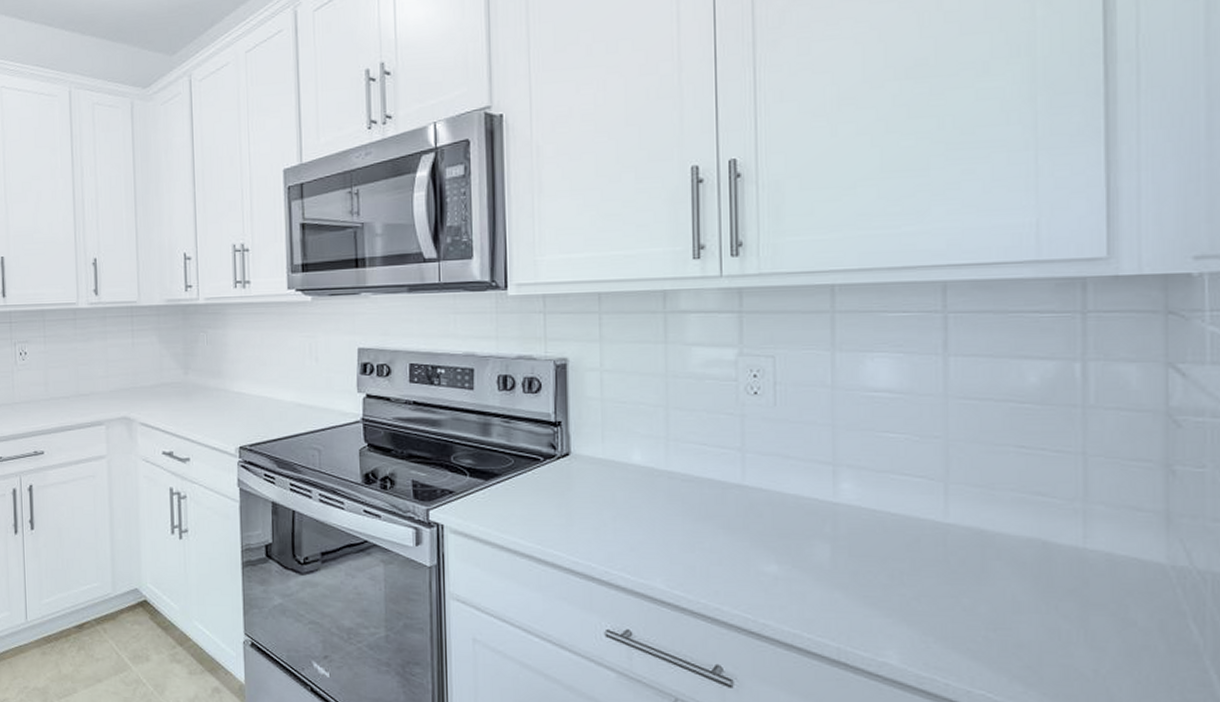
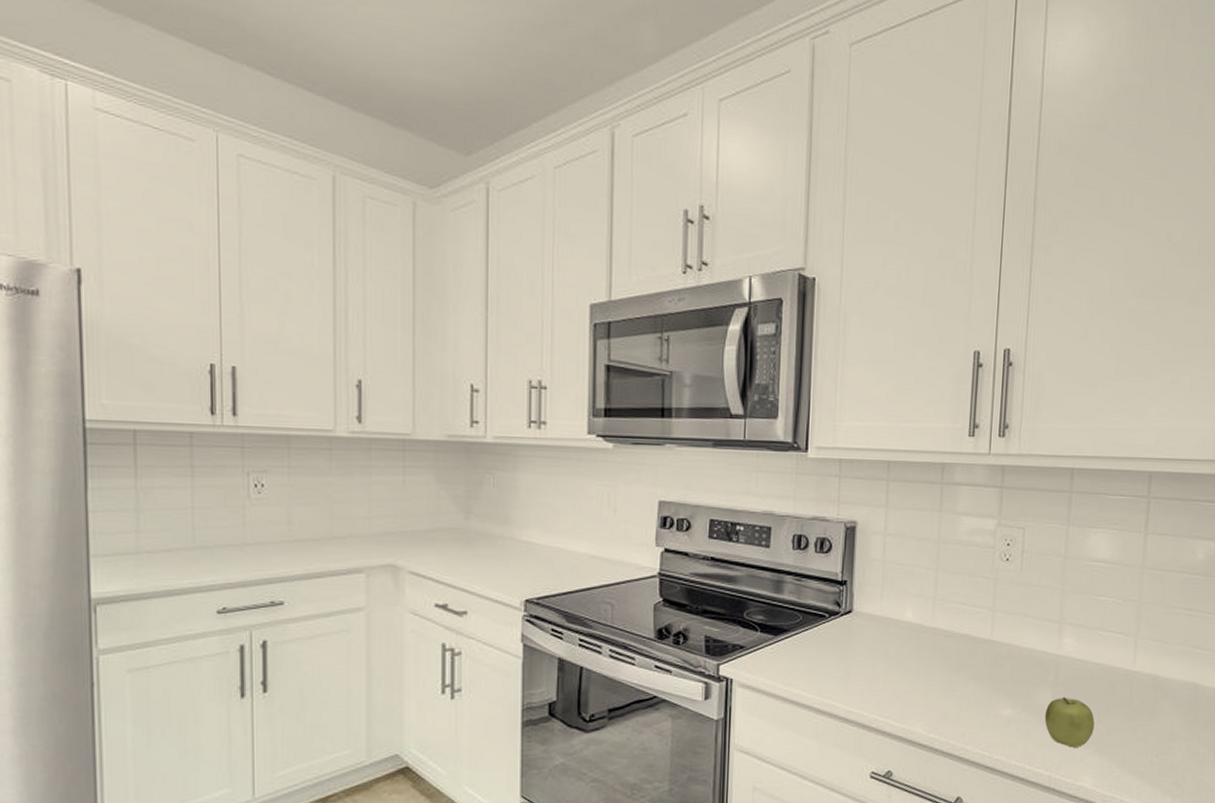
fruit: none [823,553,896,615] -> present [1044,697,1095,747]

